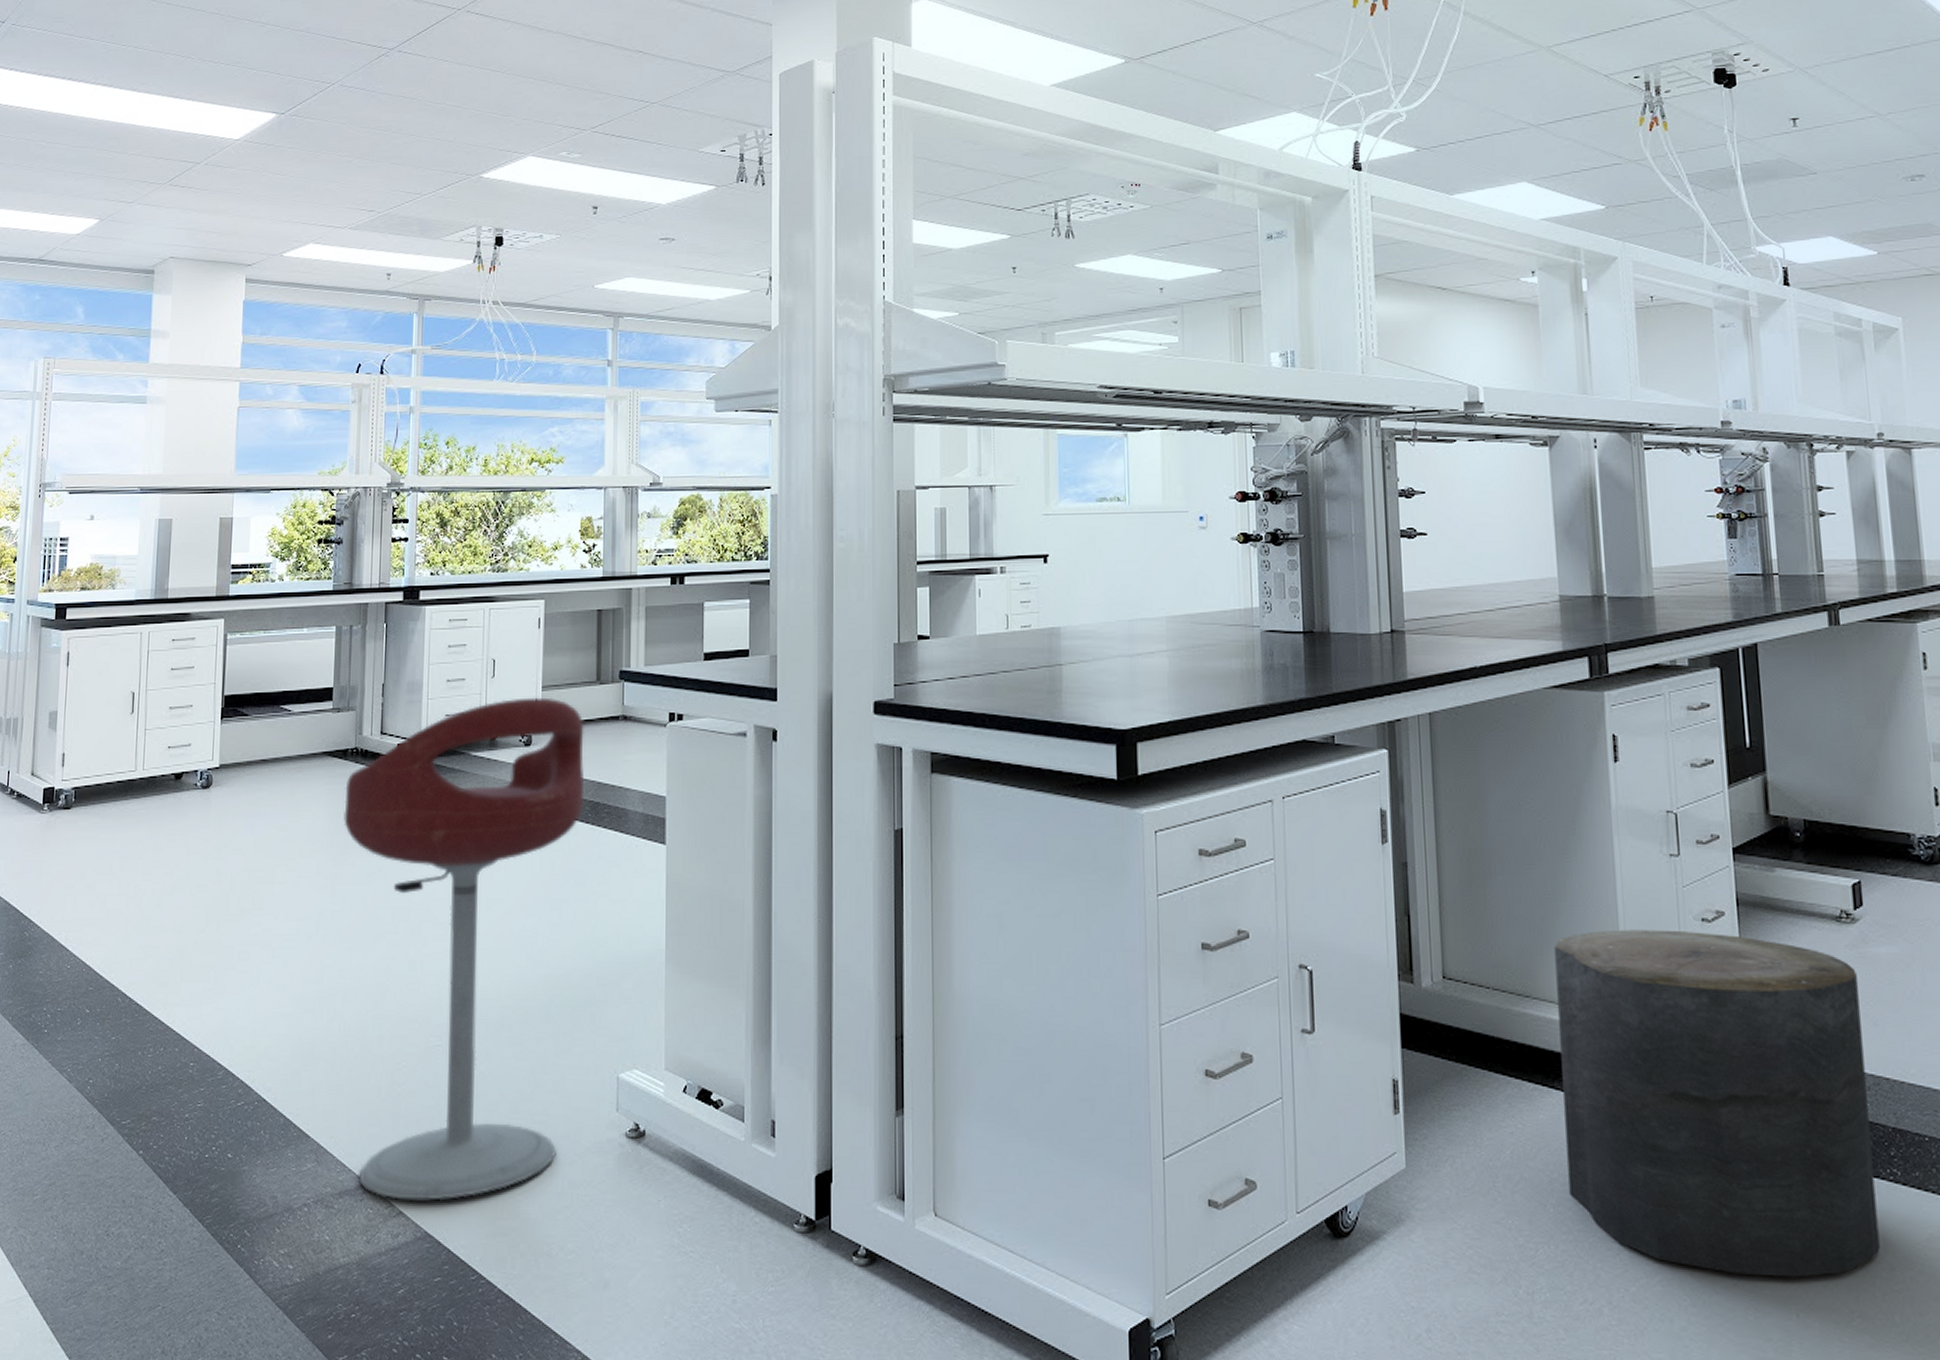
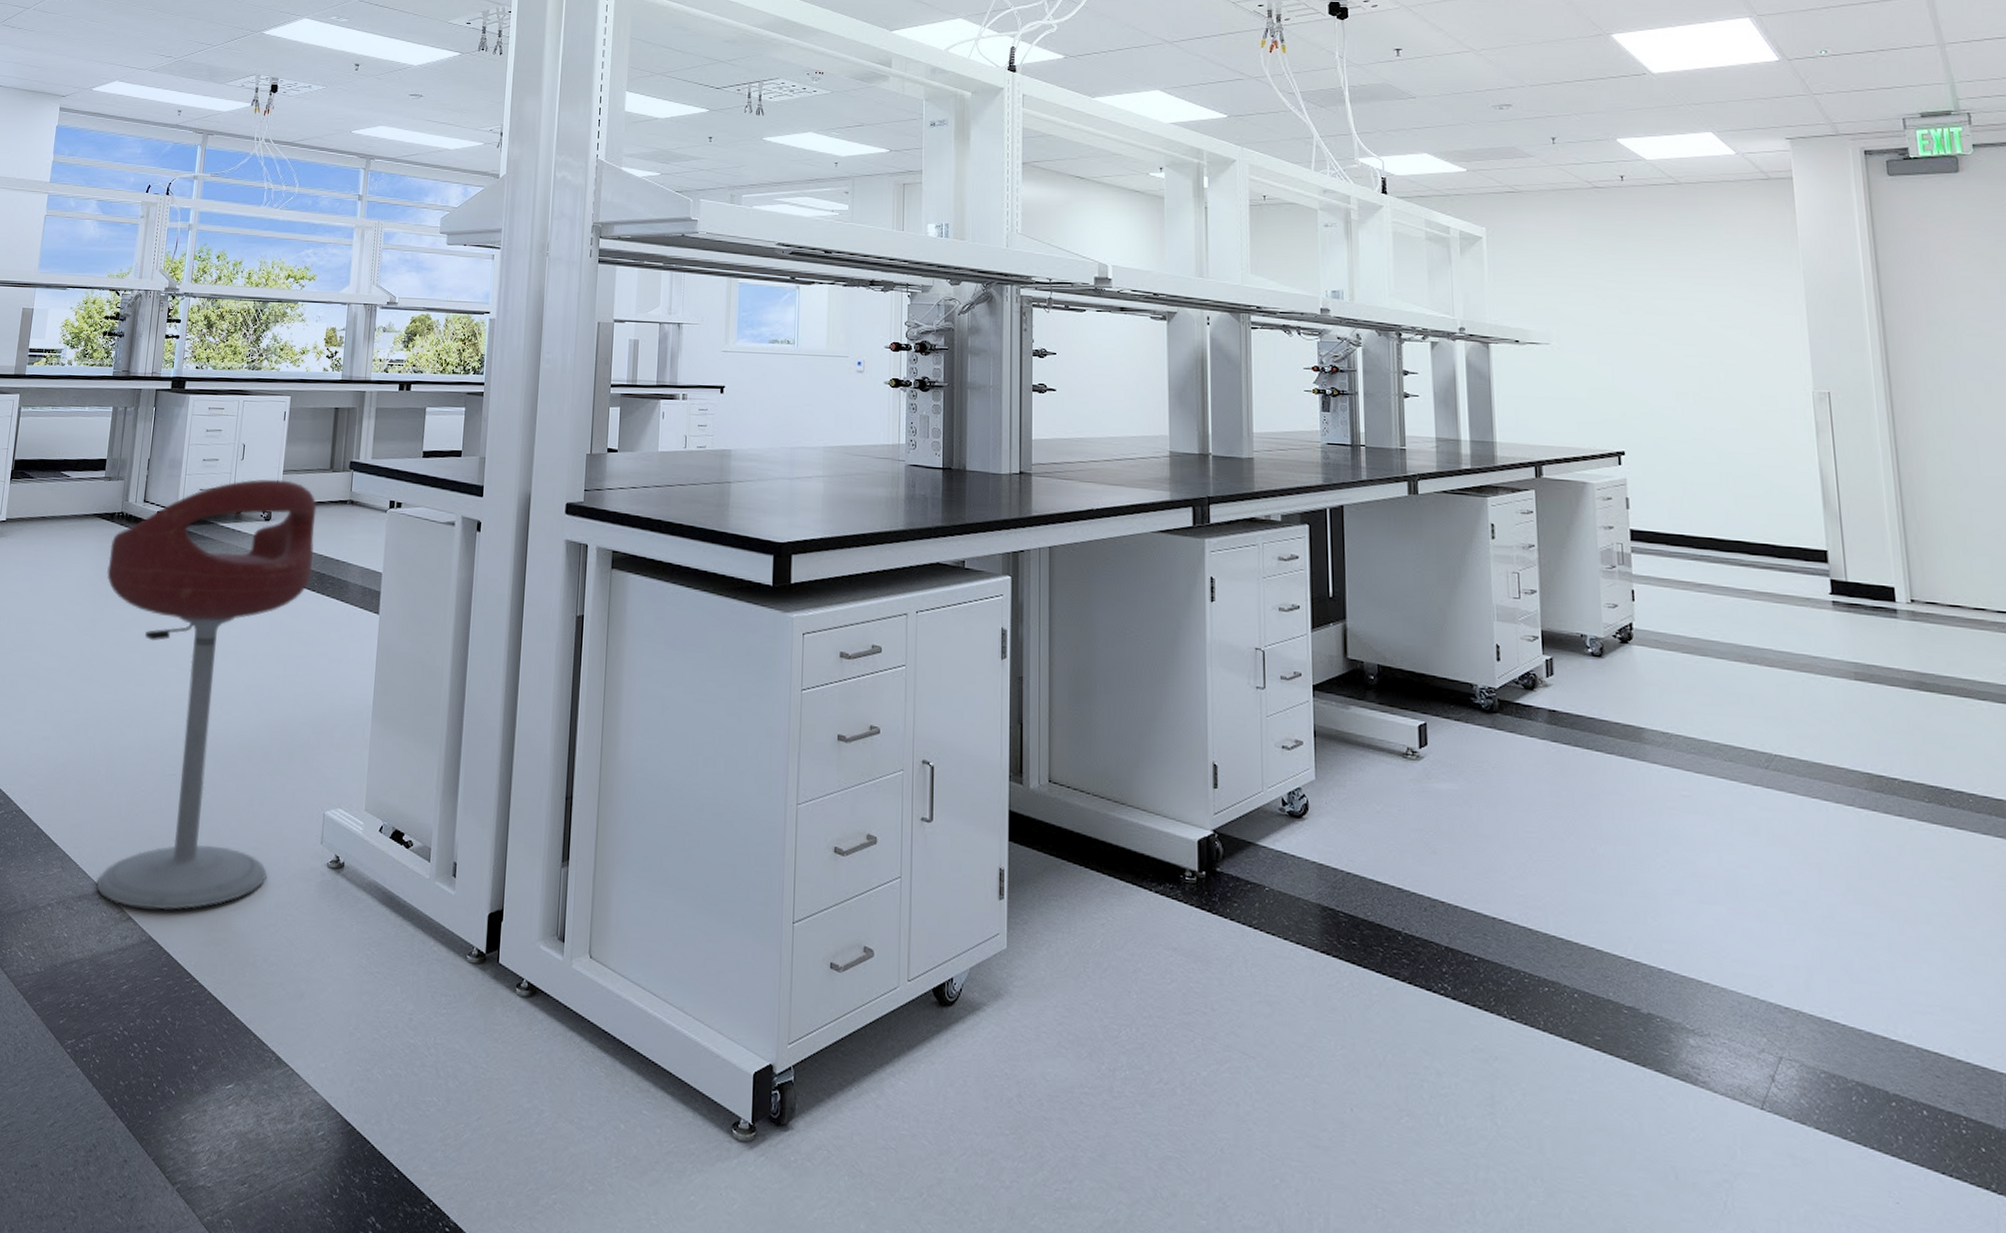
stool: present [1554,929,1880,1278] -> none [1149,750,1429,1076]

